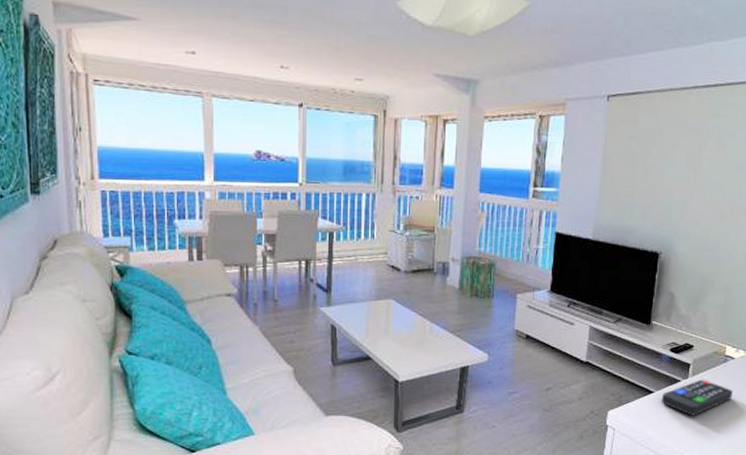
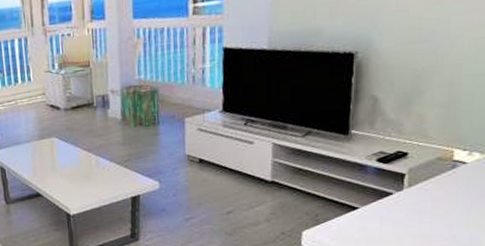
remote control: present [661,380,733,416] -> none [368,190,466,231]

